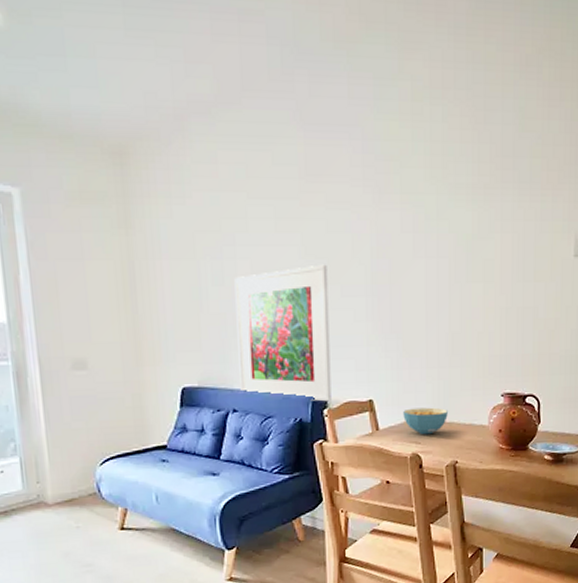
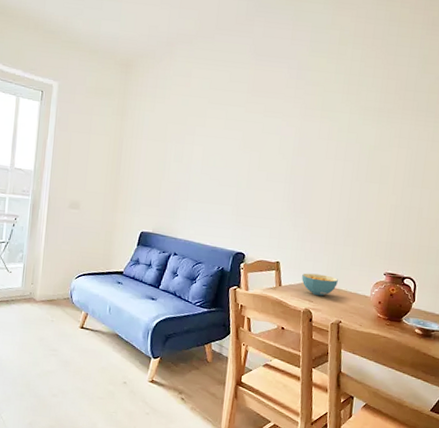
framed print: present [234,264,332,402] -> none [182,155,259,258]

